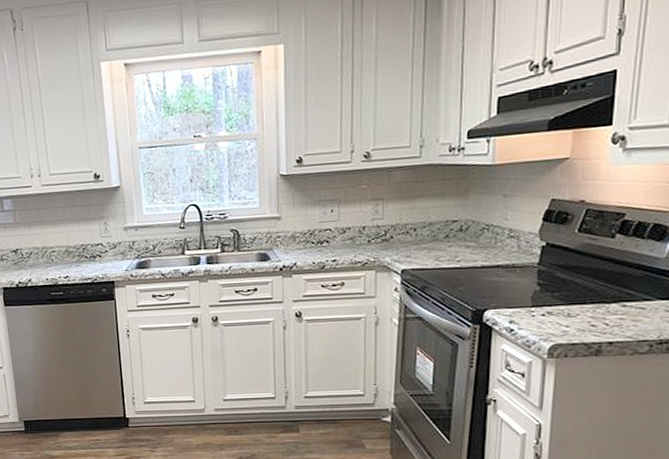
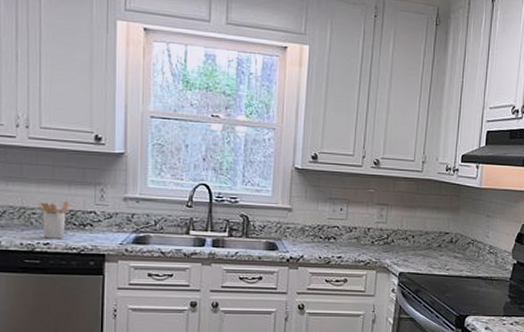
utensil holder: none [56,236,80,272] -> present [38,200,69,239]

